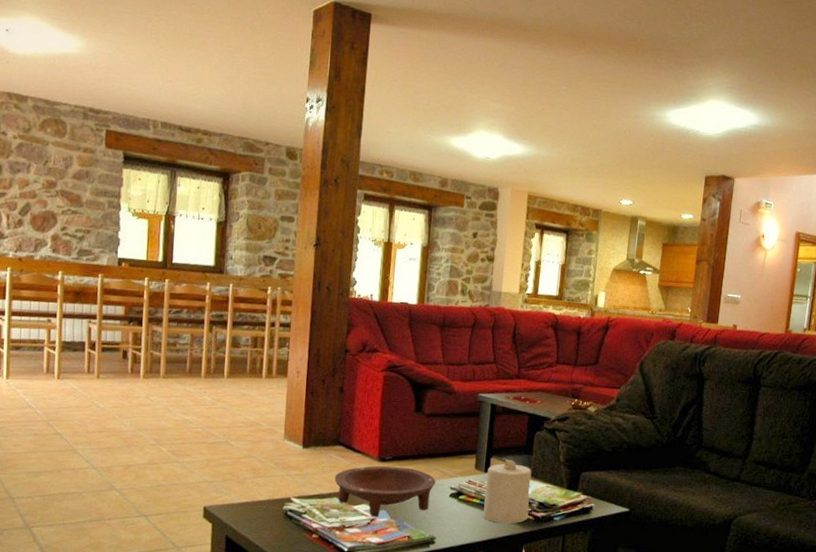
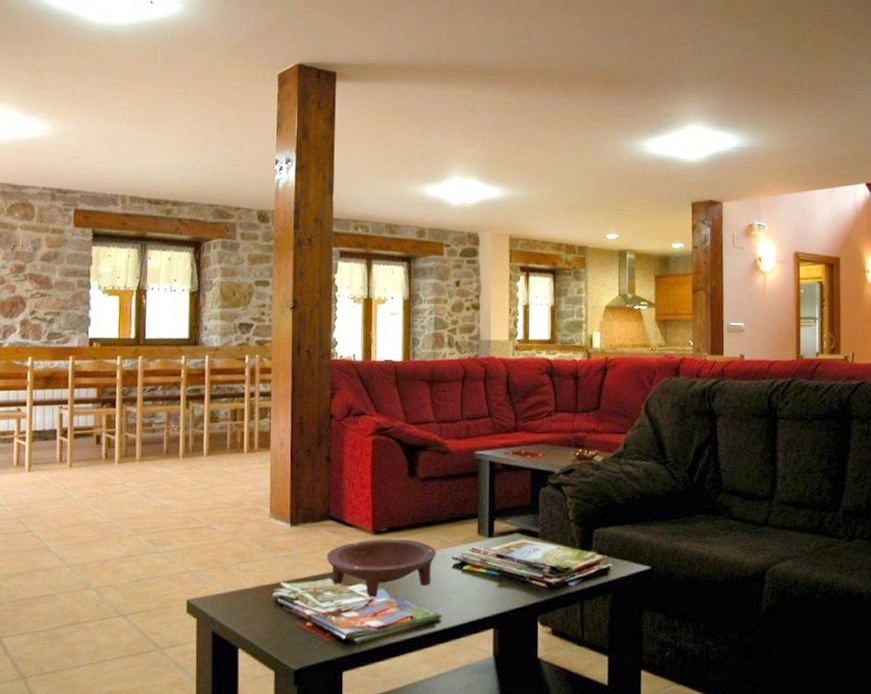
candle: present [483,459,532,524] -> none [491,520,541,594]

